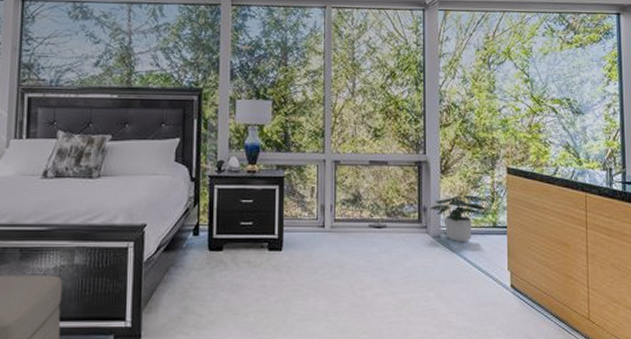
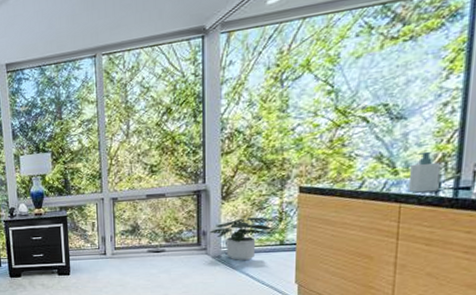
soap bottle: none [590,146,612,184] -> present [409,151,441,193]

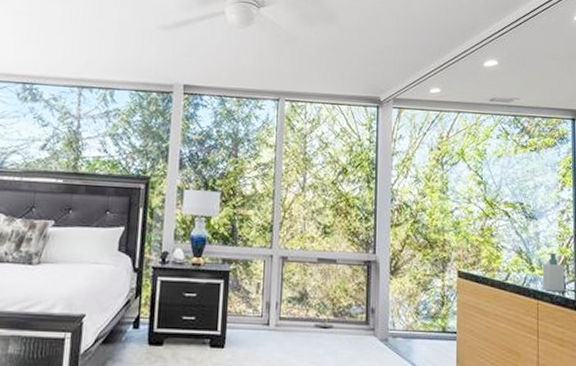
potted plant: present [210,217,274,260] -> none [378,298,437,346]

